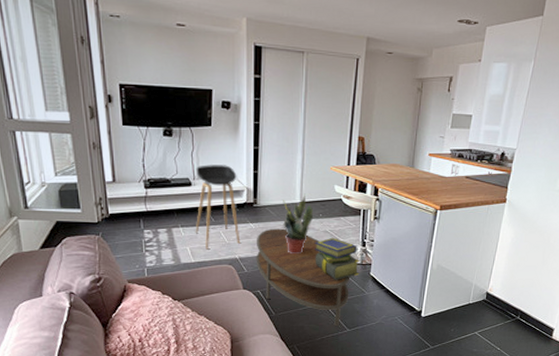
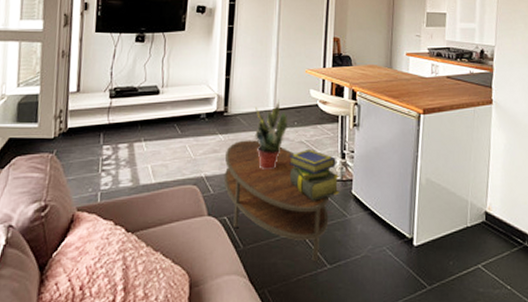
stool: present [195,165,241,250] -> none [158,70,208,167]

